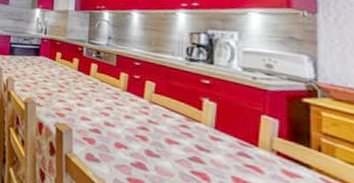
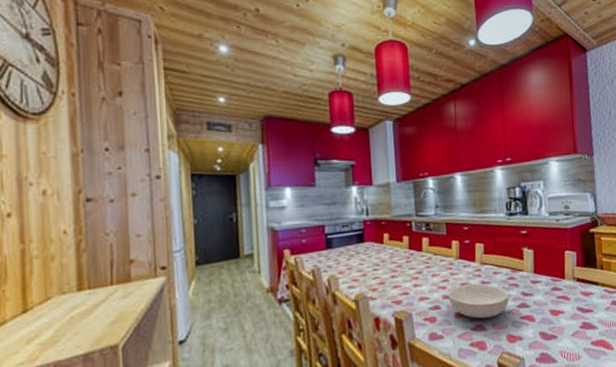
serving bowl: none [110,117,180,160] -> present [448,284,509,319]

